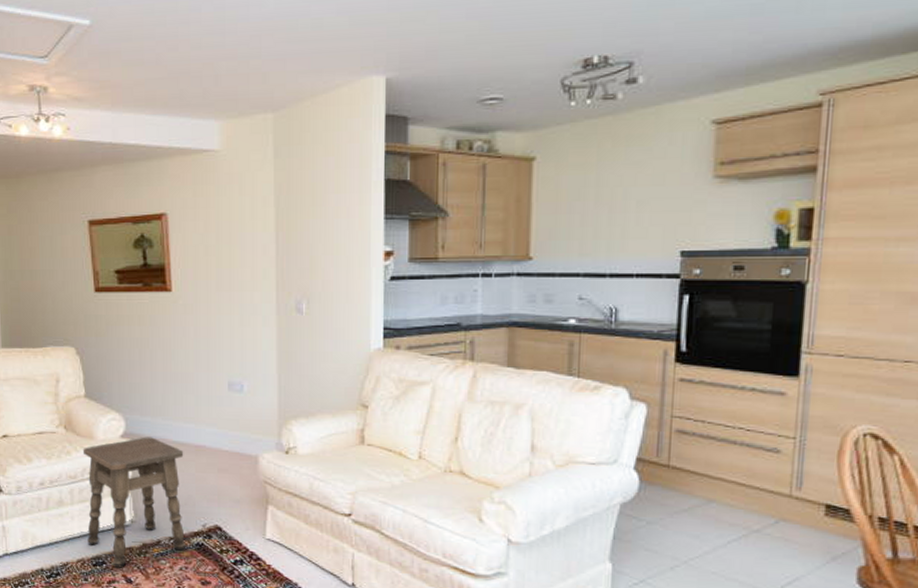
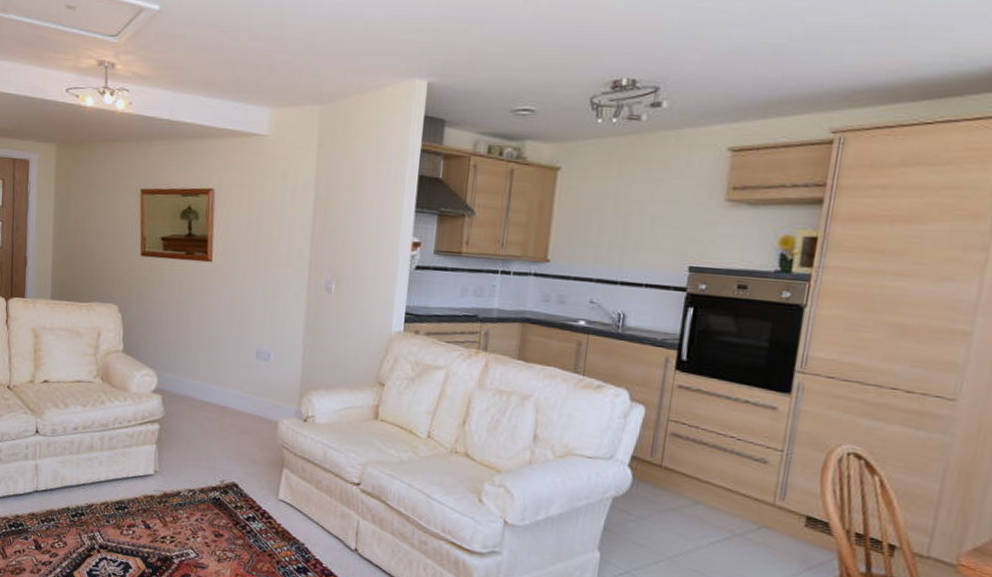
side table: present [82,437,185,568] -> none [112,394,210,514]

